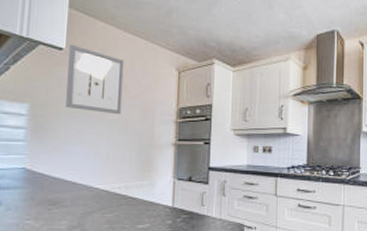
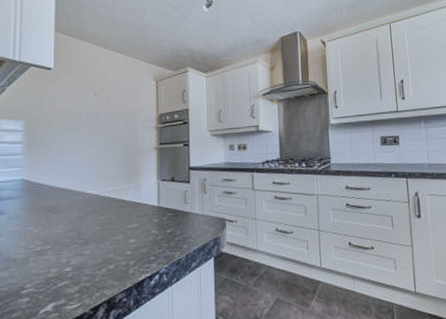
wall art: present [65,44,124,115] -> none [57,64,107,125]

